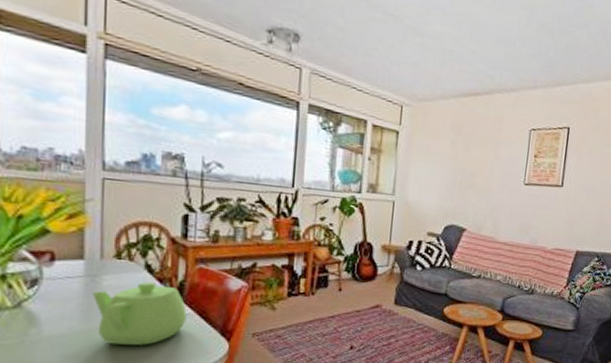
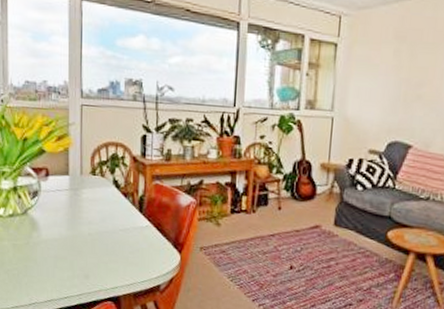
teapot: present [93,281,187,345] -> none [76,195,146,252]

